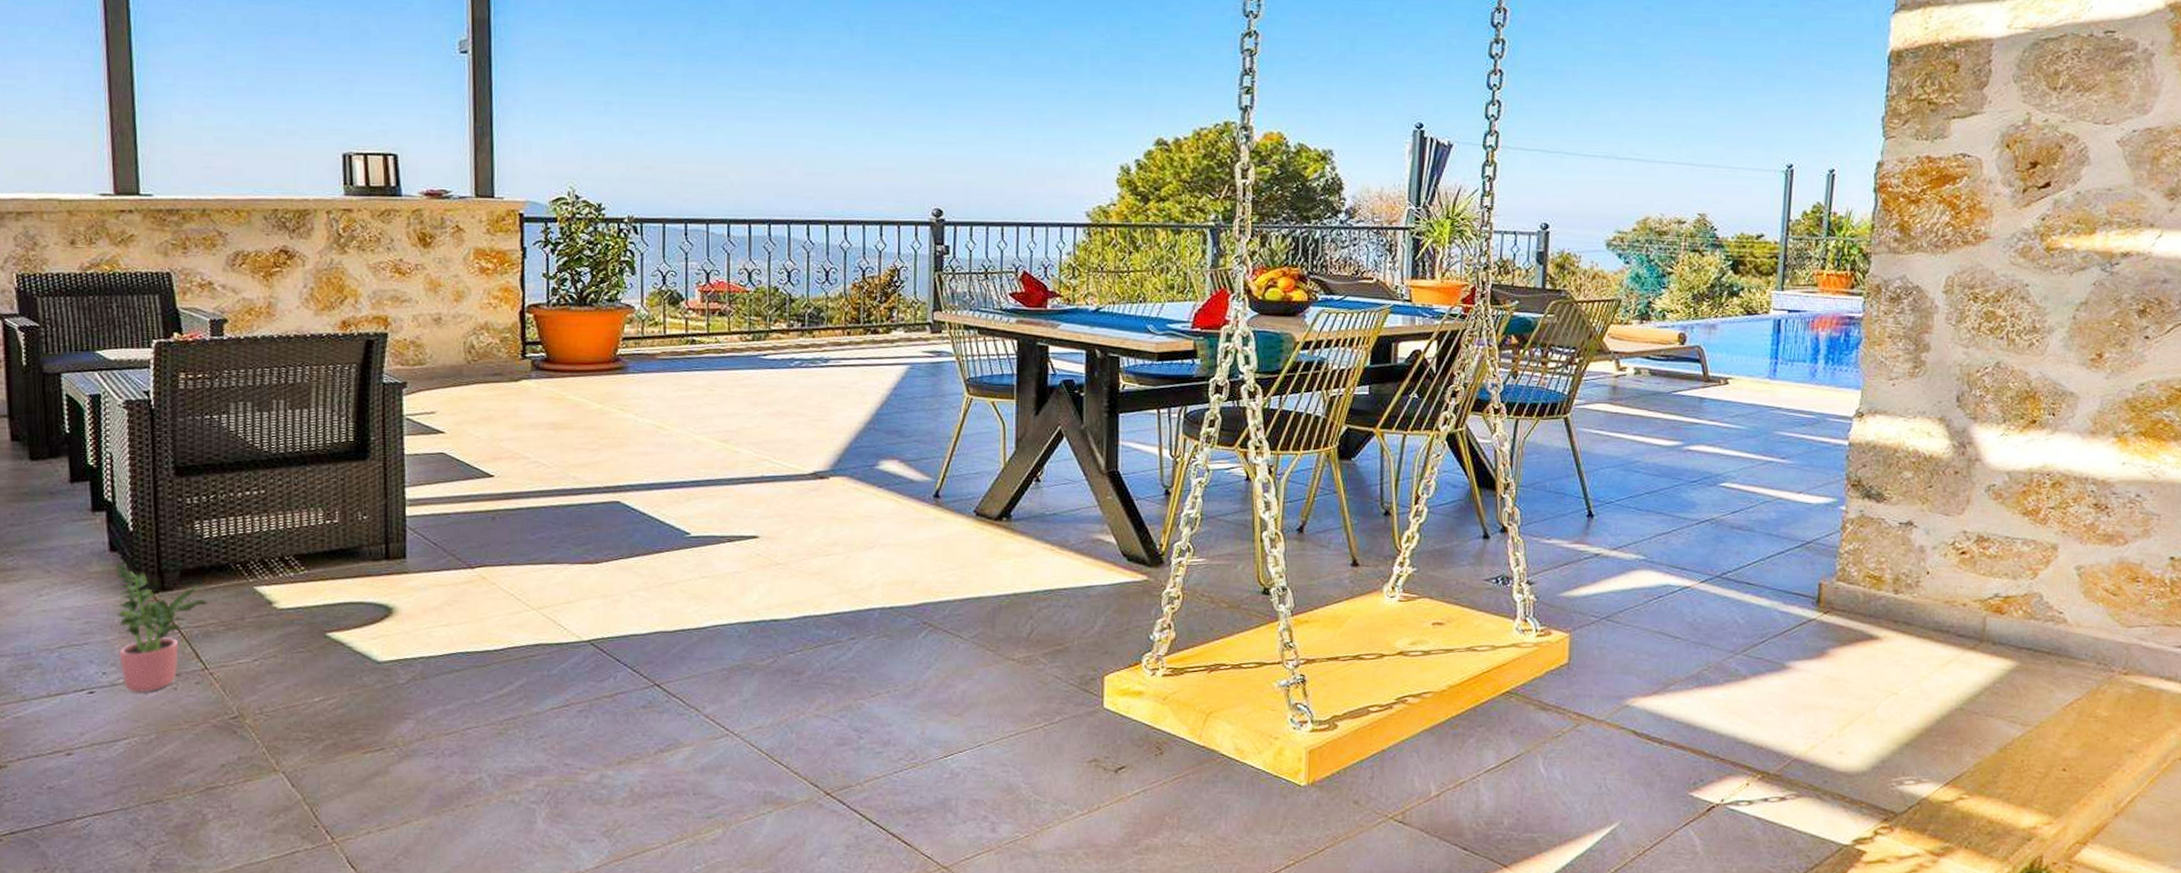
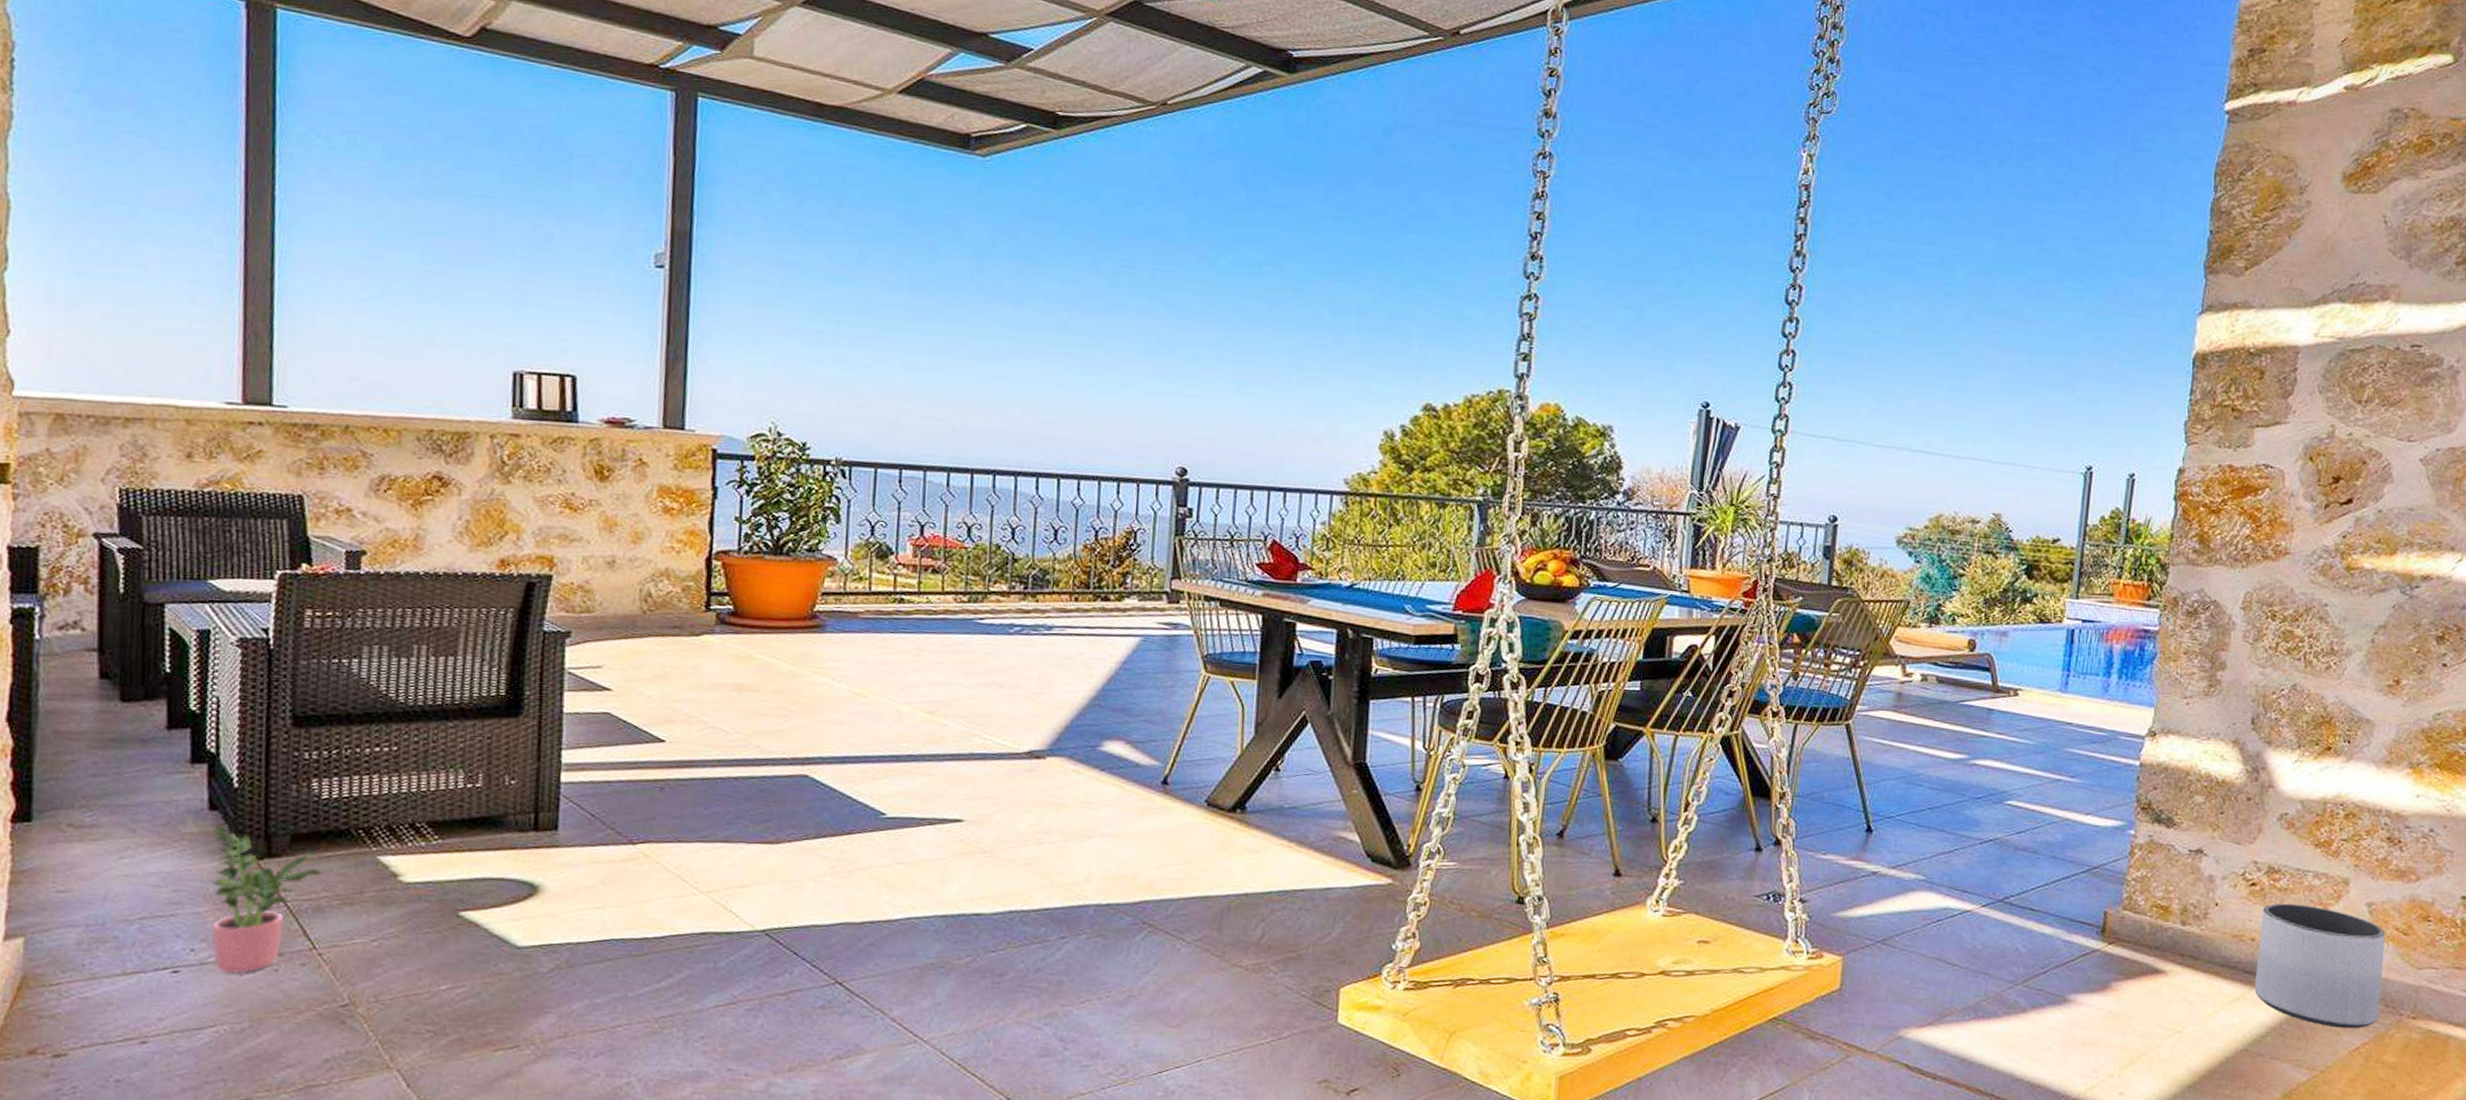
planter: none [1967,569,2095,686] -> present [2254,903,2386,1029]

